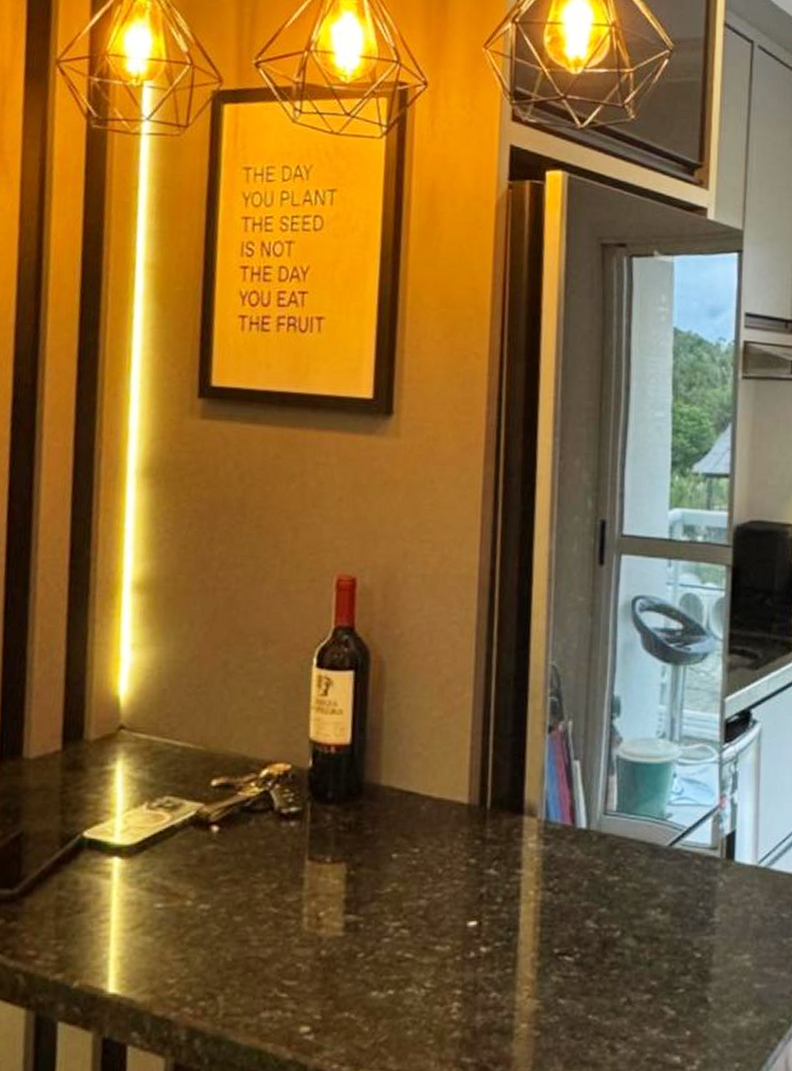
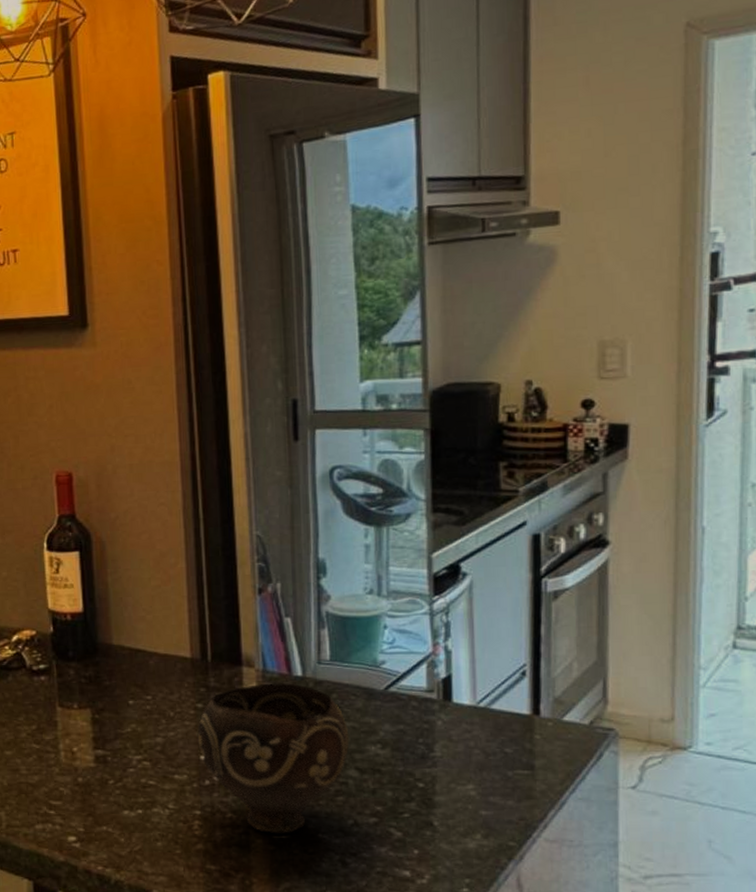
bowl: none [466,835,630,1017] -> present [197,682,350,834]

